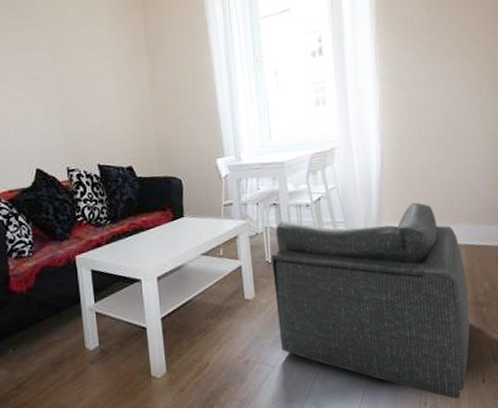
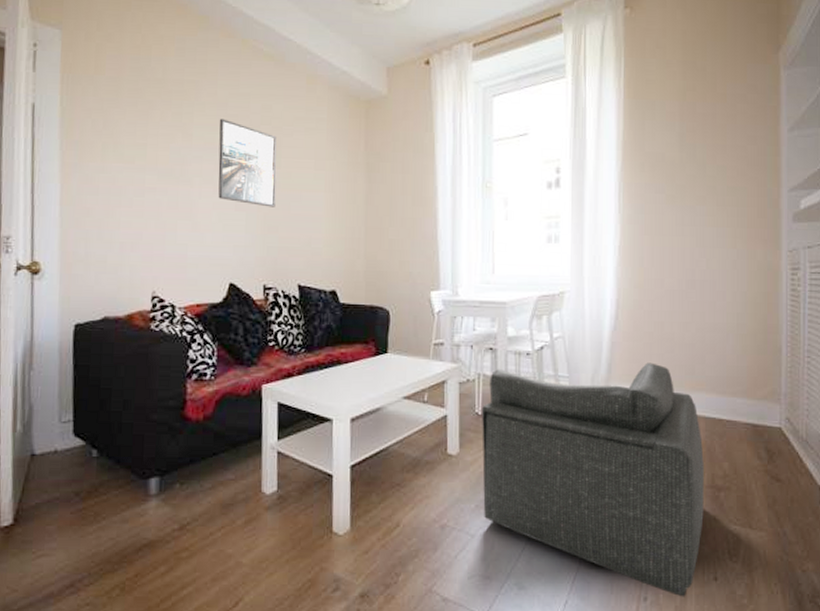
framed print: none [9,20,70,98] -> present [218,118,277,208]

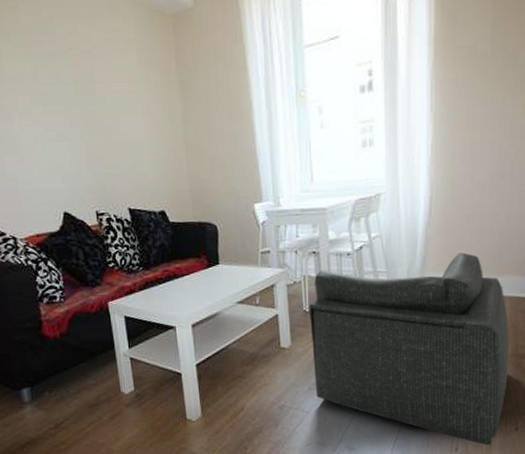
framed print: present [218,118,277,208] -> none [26,47,96,135]

